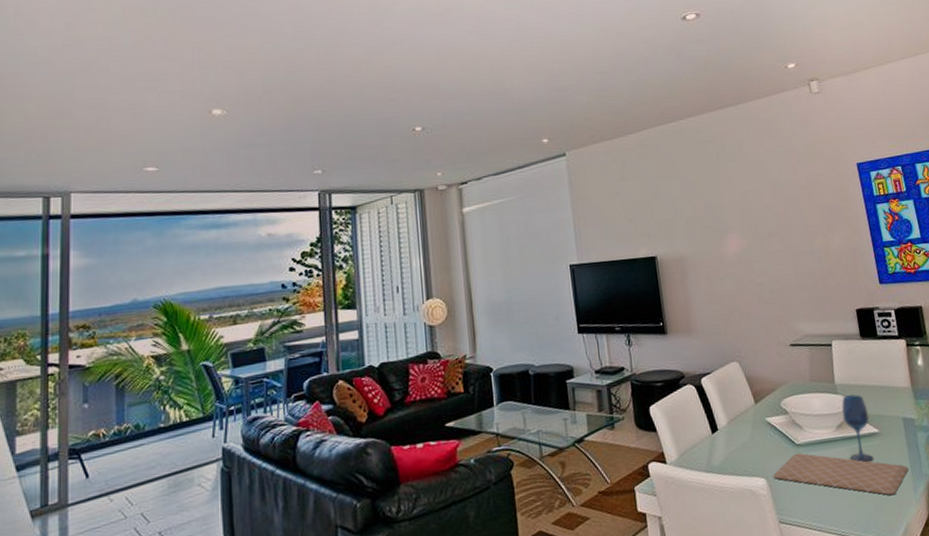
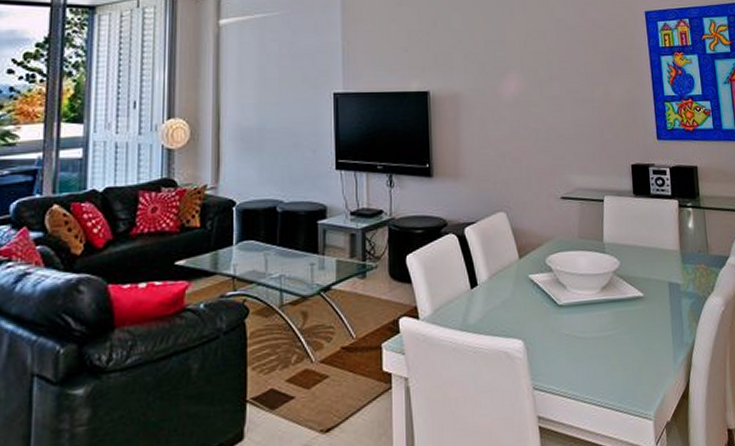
placemat: present [773,453,908,496] -> none [531,314,670,365]
wineglass: present [841,394,874,462] -> none [607,255,636,327]

